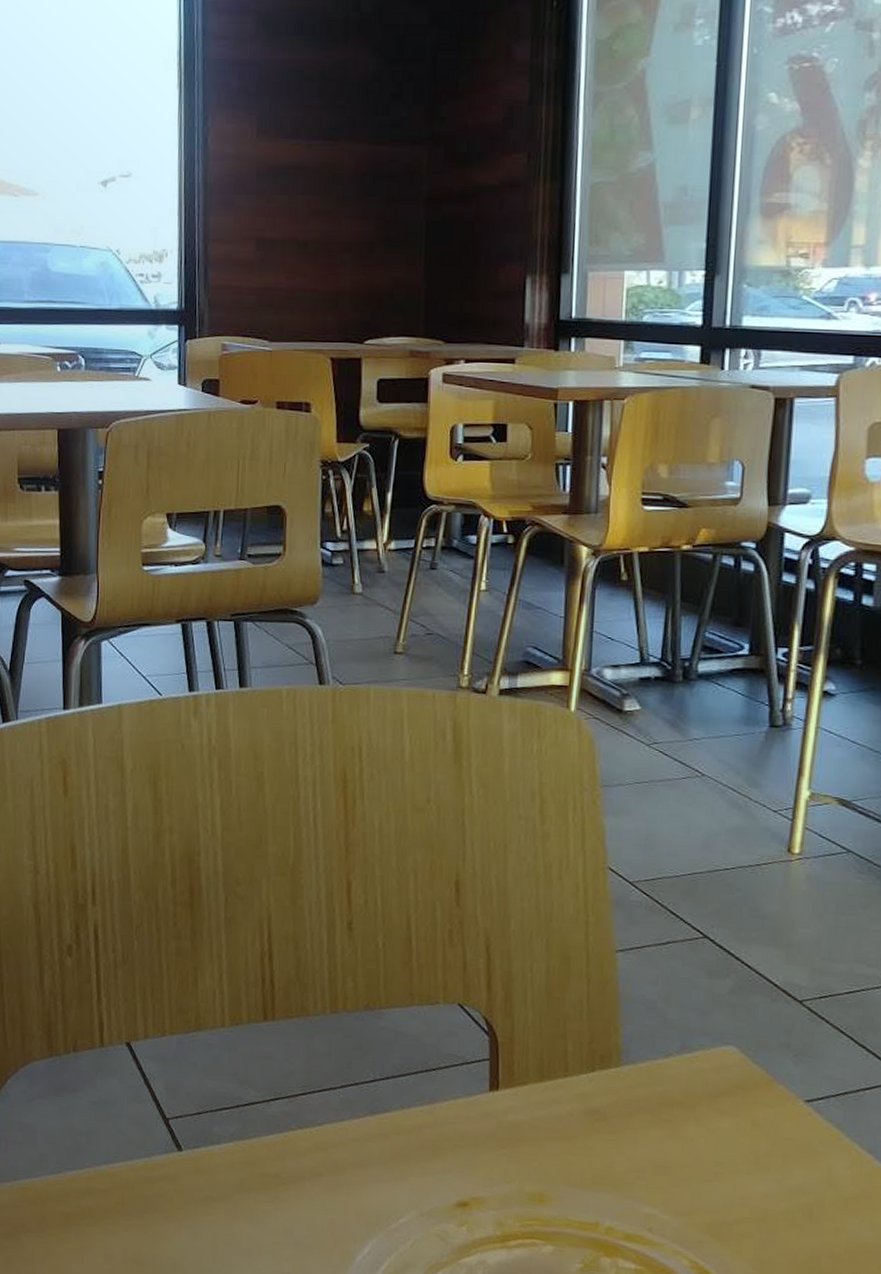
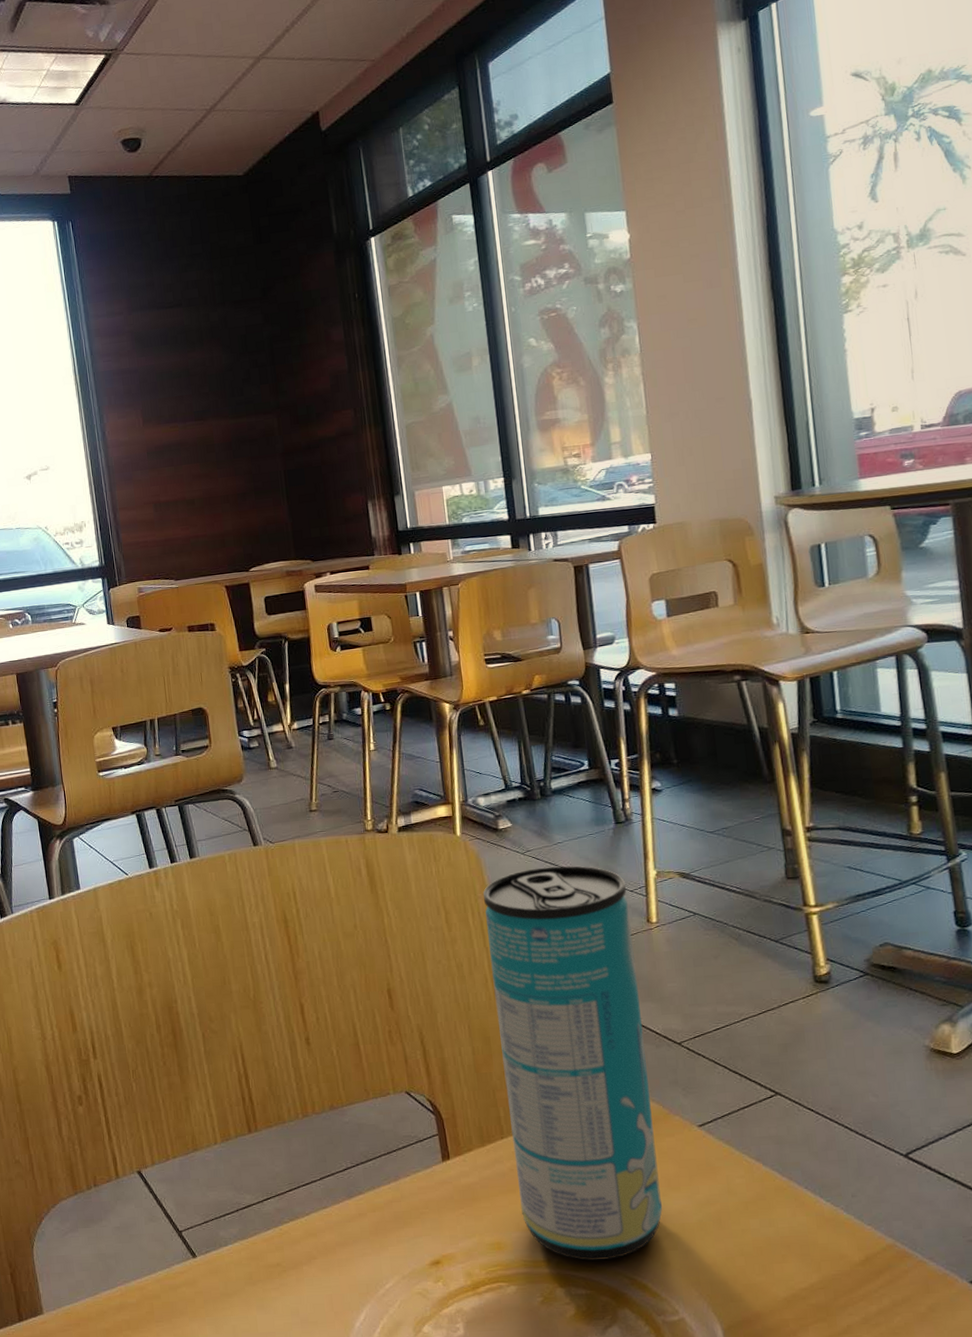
beverage can: none [574,765,769,1236] -> present [483,865,663,1261]

